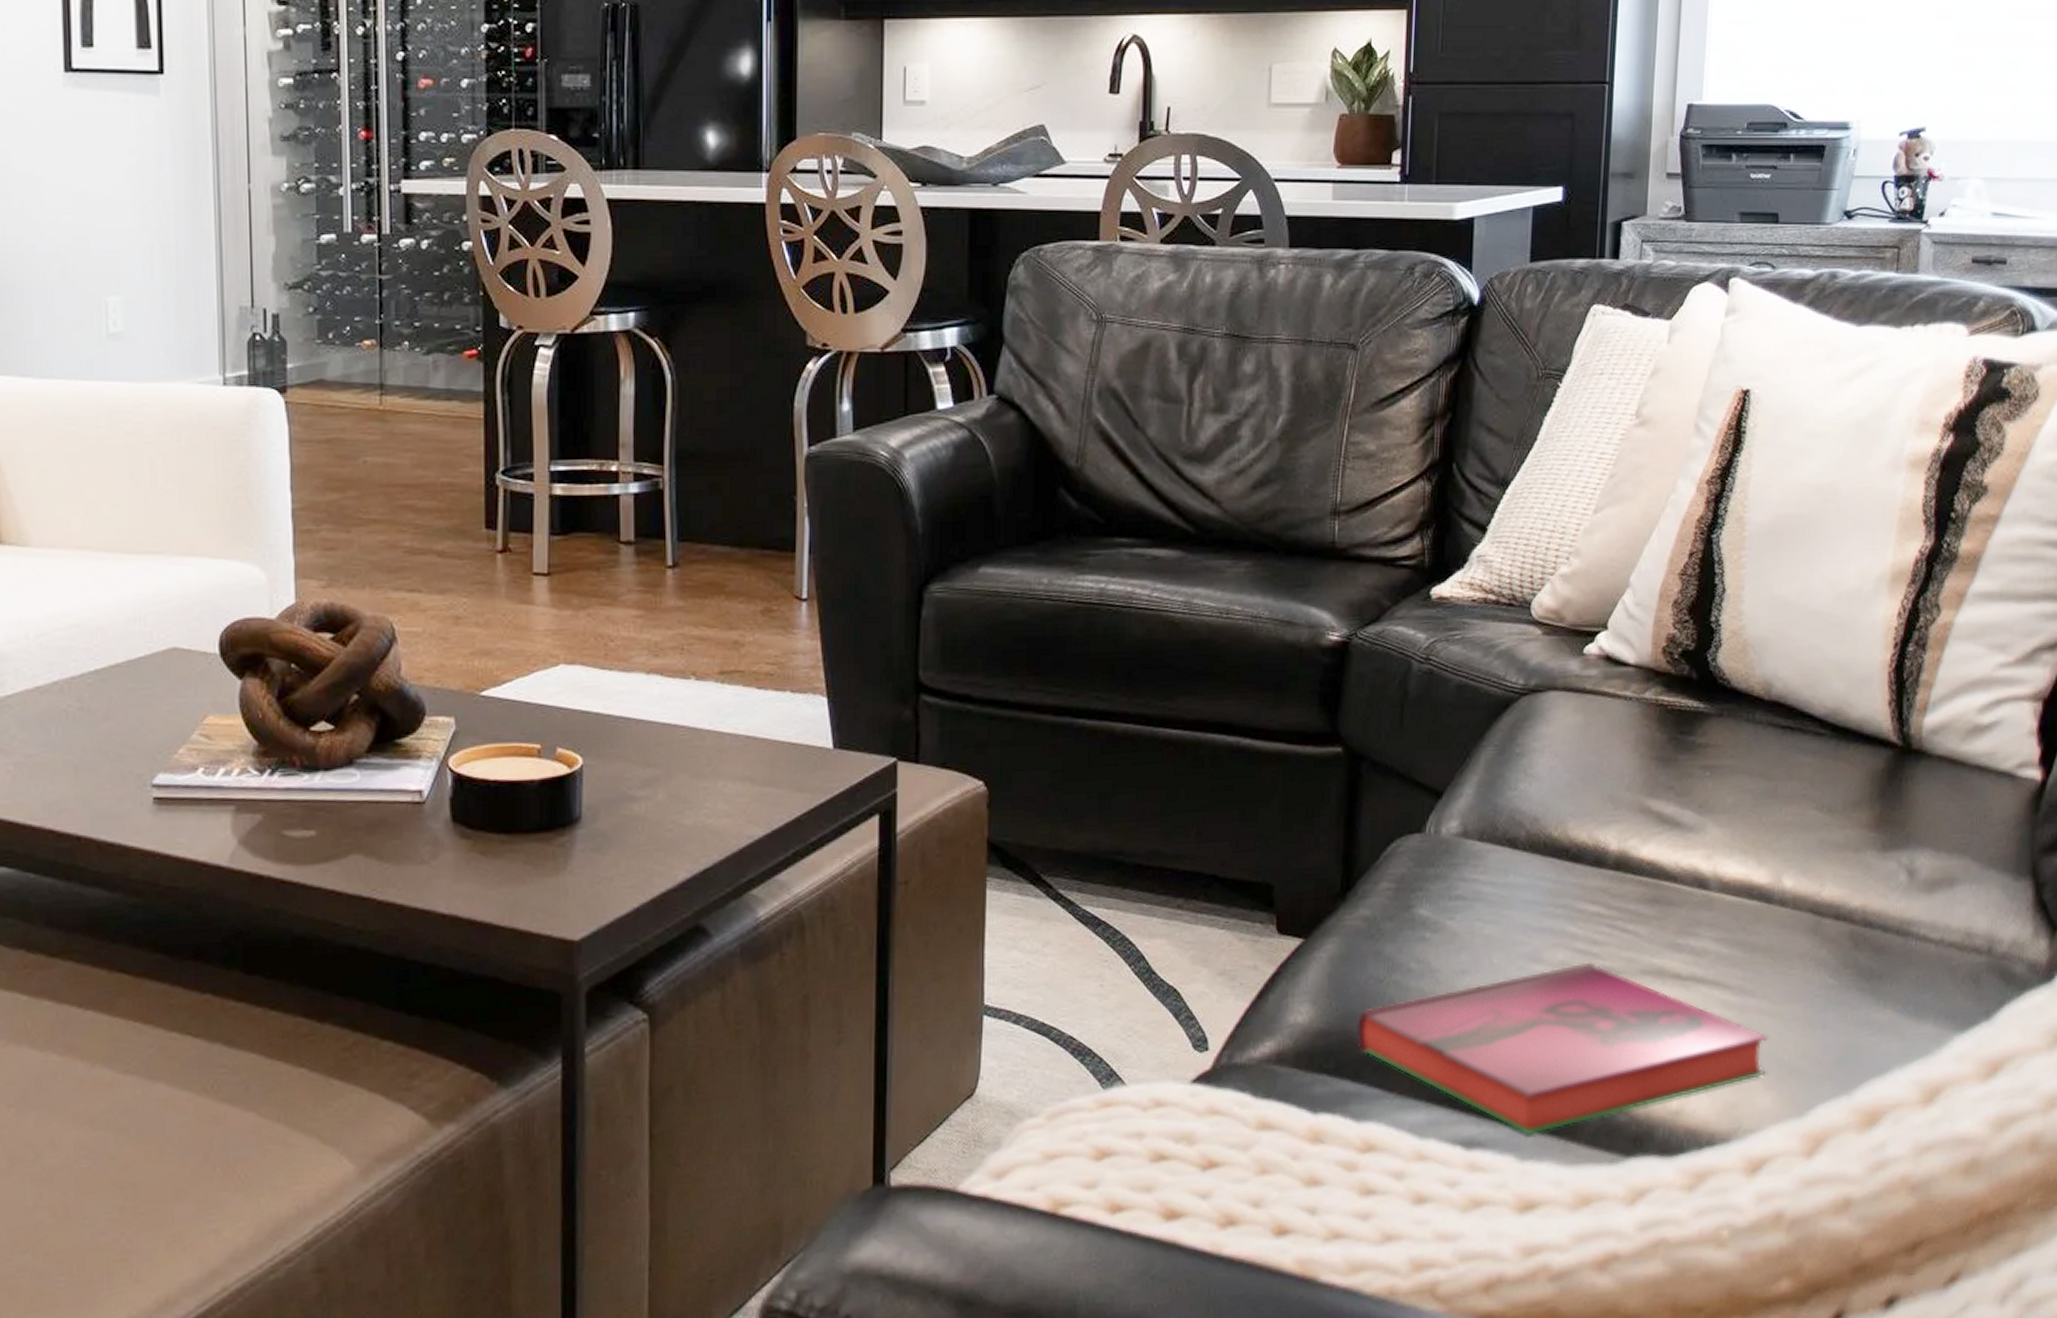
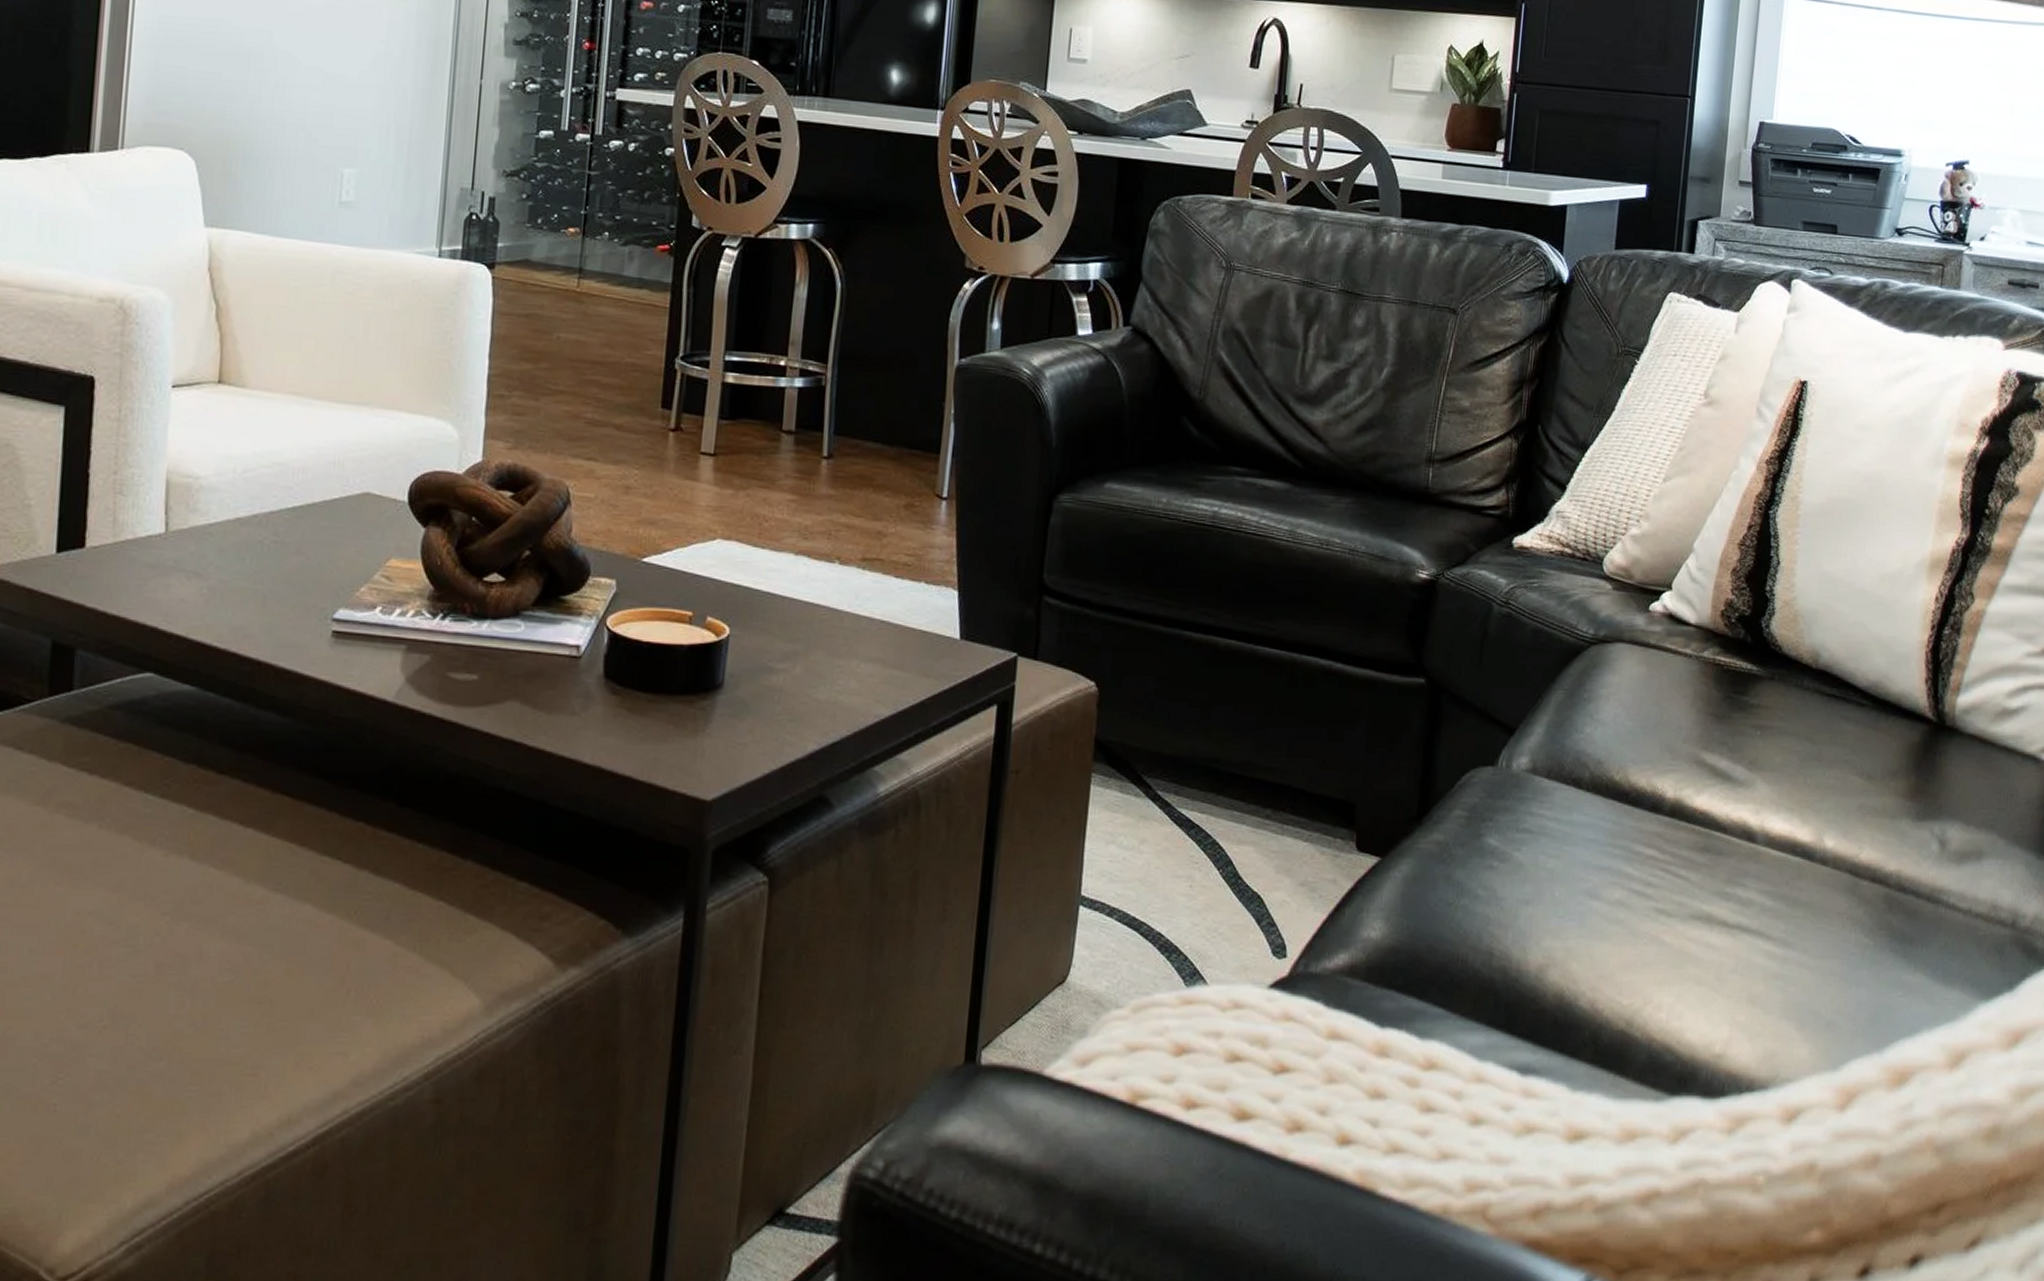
hardback book: present [1356,961,1769,1135] -> none [1424,902,1807,1066]

